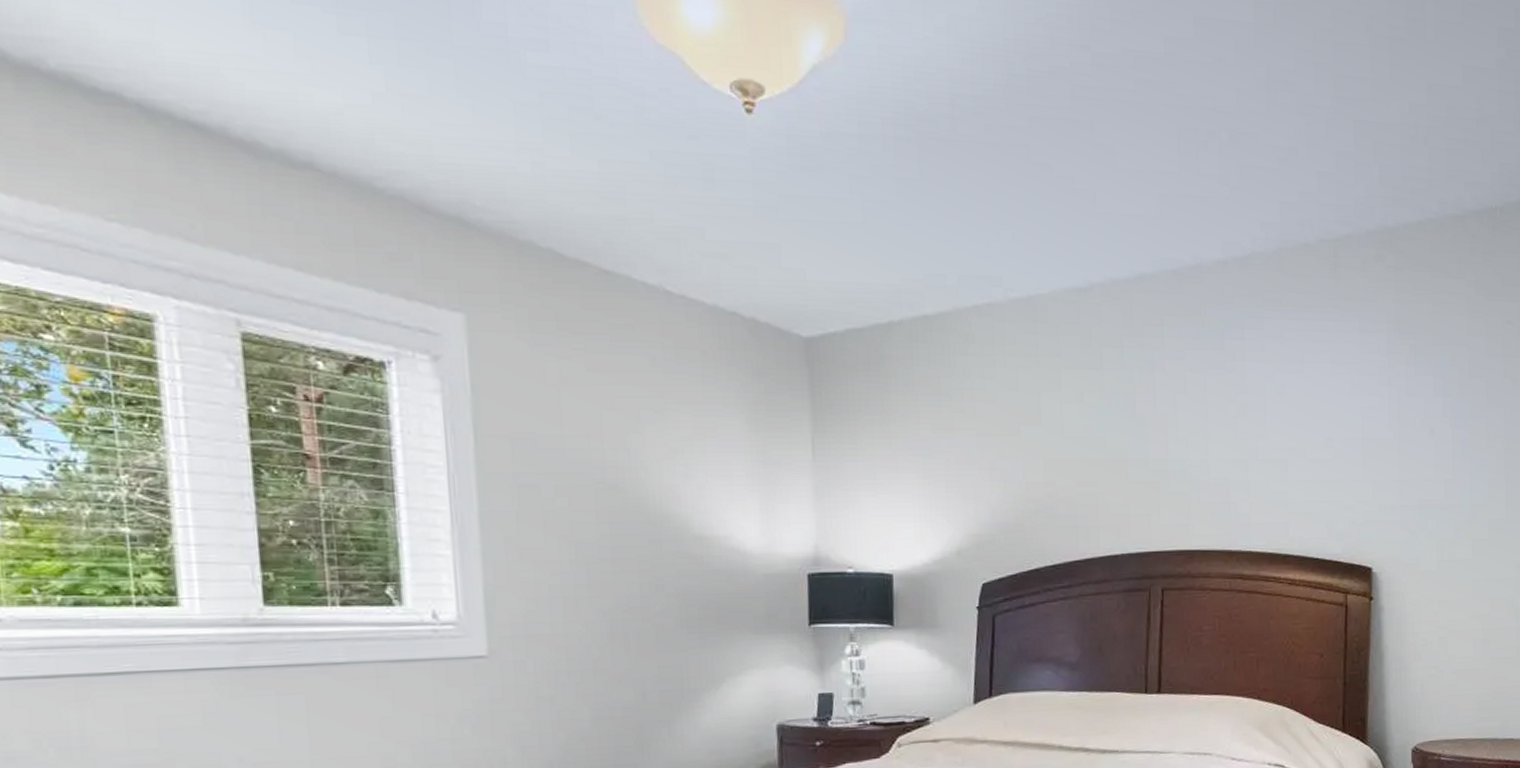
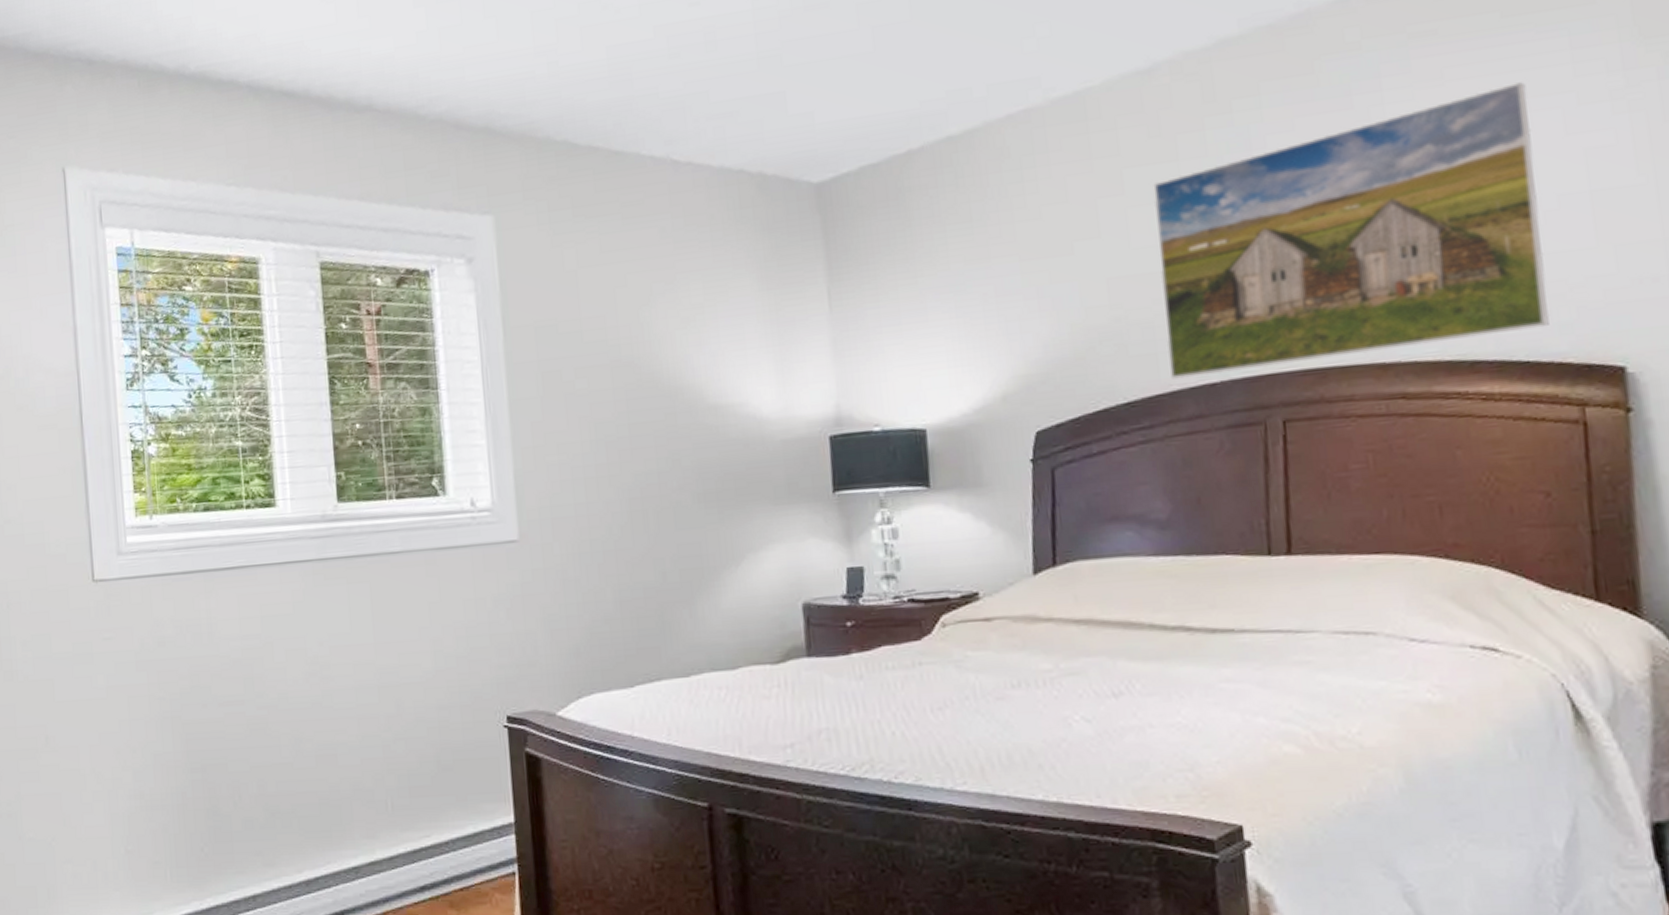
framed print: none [1082,350,1333,549] -> present [1153,82,1549,379]

